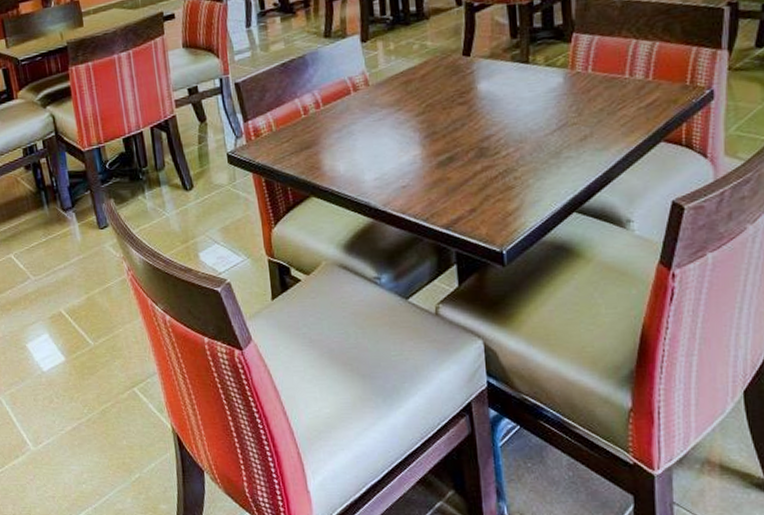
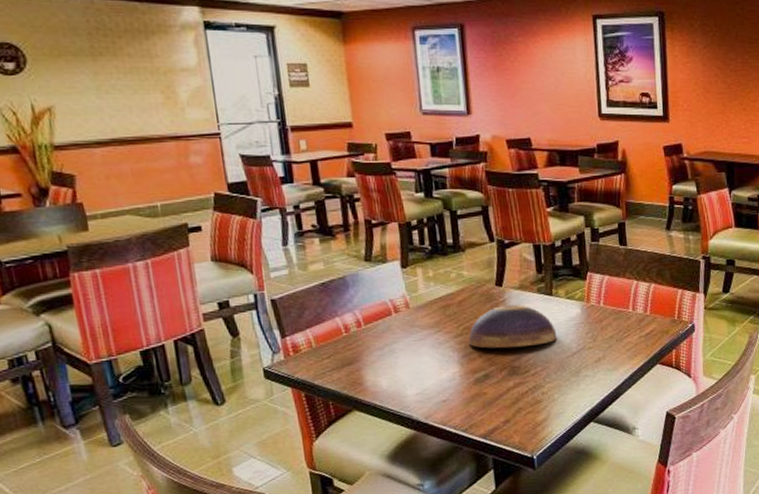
decorative bowl: none [431,75,534,128] -> present [468,304,558,348]

